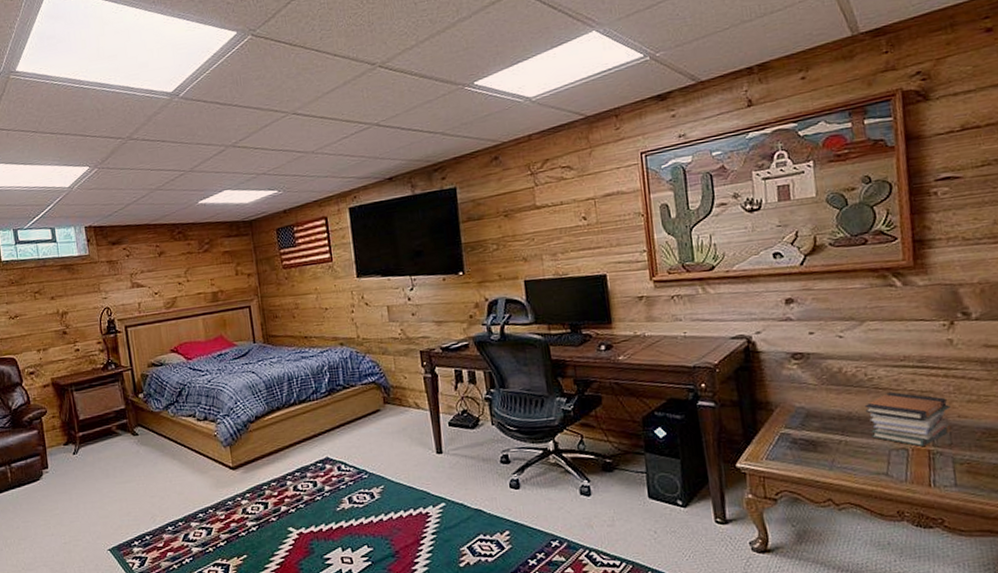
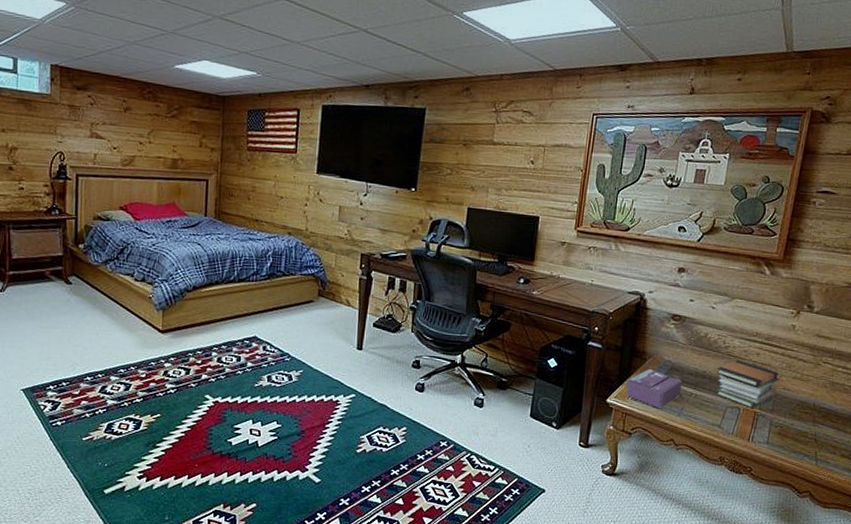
tissue box: none [756,420,826,465] -> present [626,368,682,409]

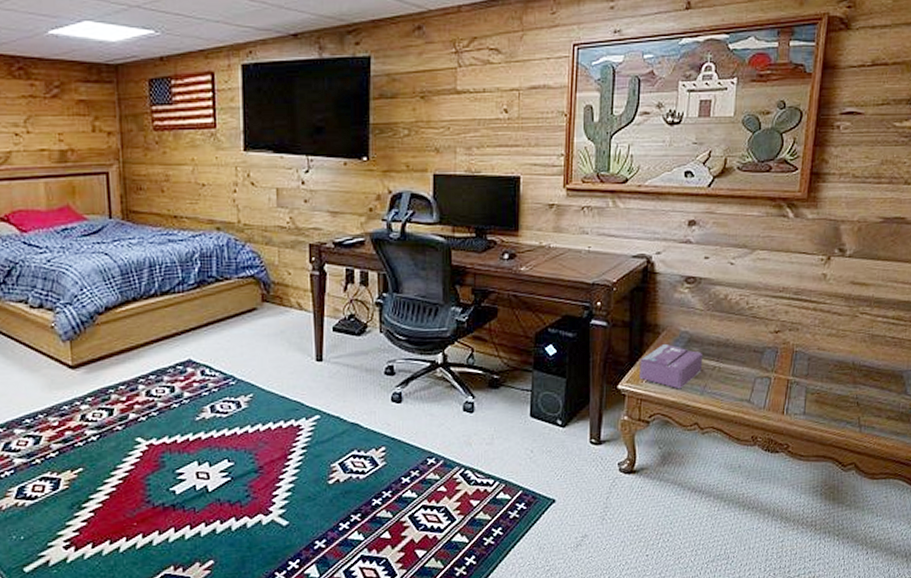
book stack: present [716,360,780,408] -> none [741,321,813,375]

